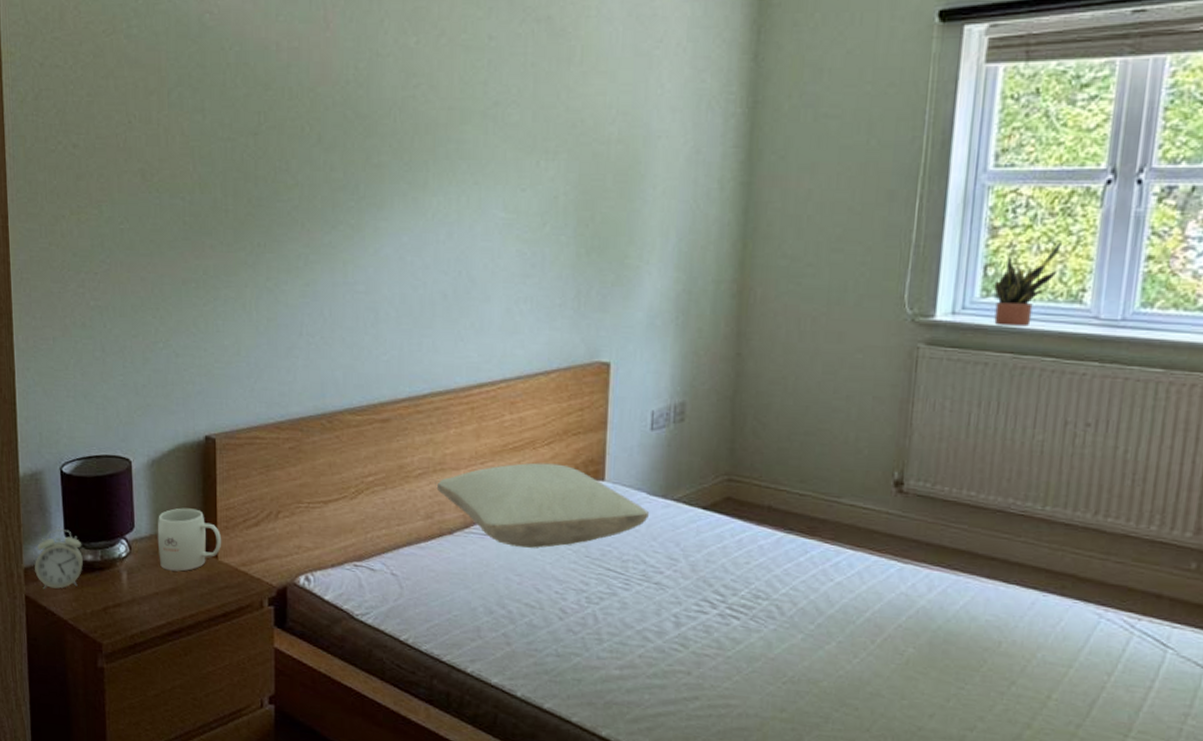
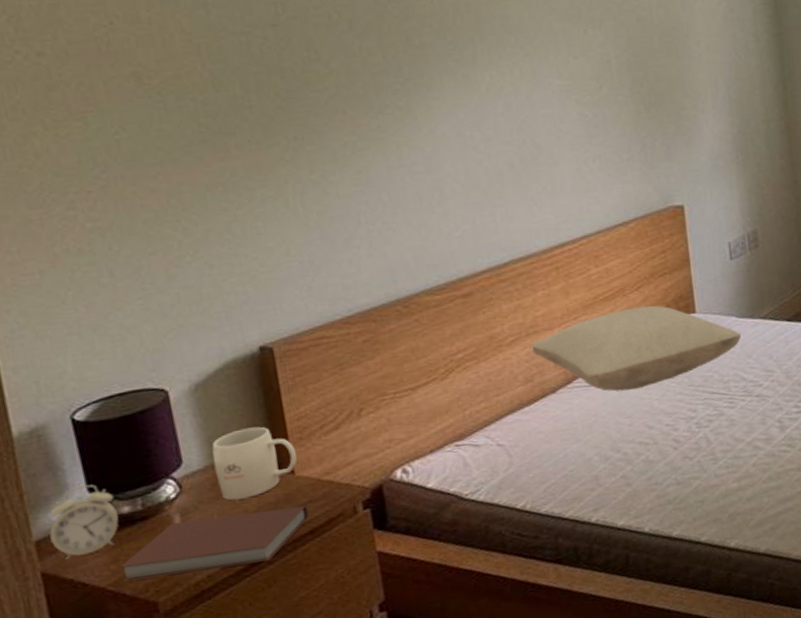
book: none [78,578,224,632] -> present [119,505,309,582]

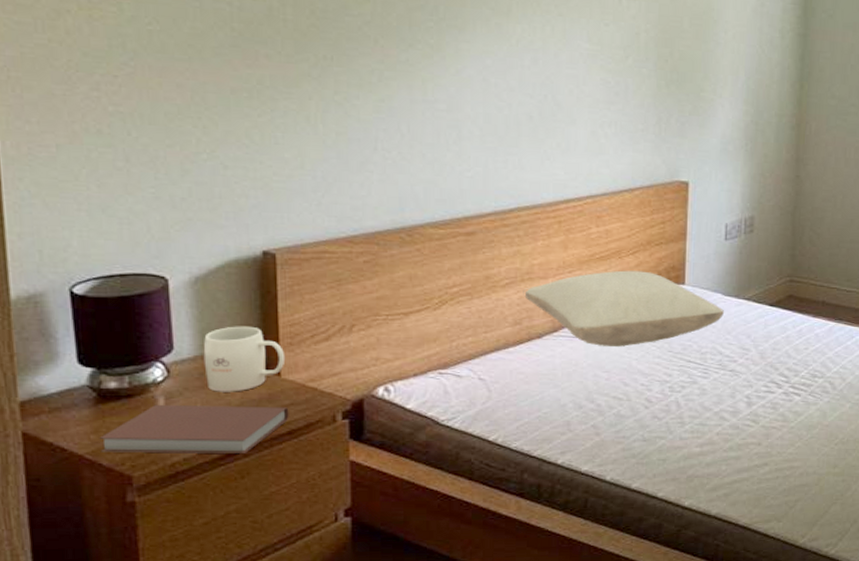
alarm clock: present [49,484,120,560] -> none [35,356,106,424]

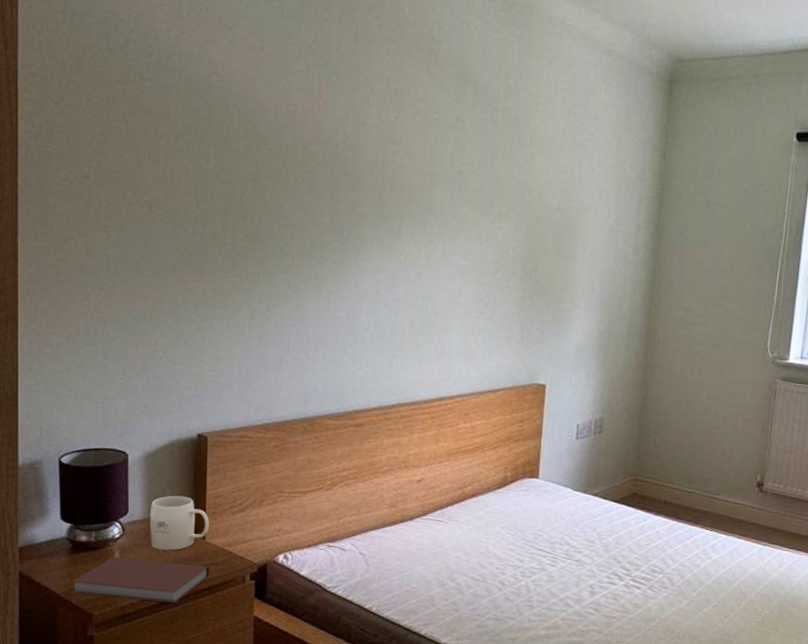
pillow: present [523,270,724,347] -> none [399,463,573,532]

